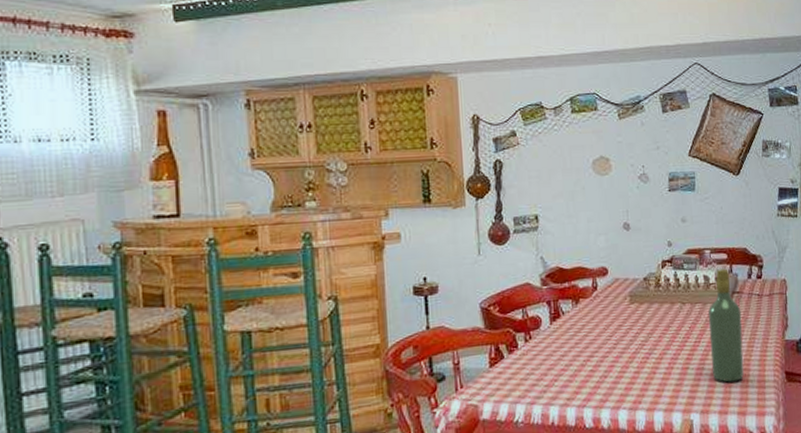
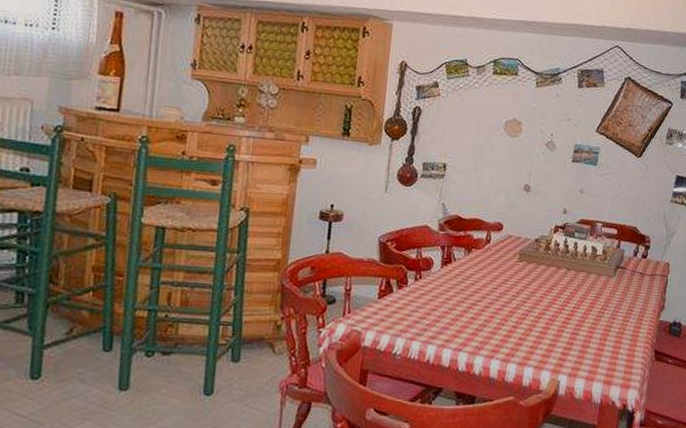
wine bottle: present [707,268,744,383] -> none [585,242,623,352]

